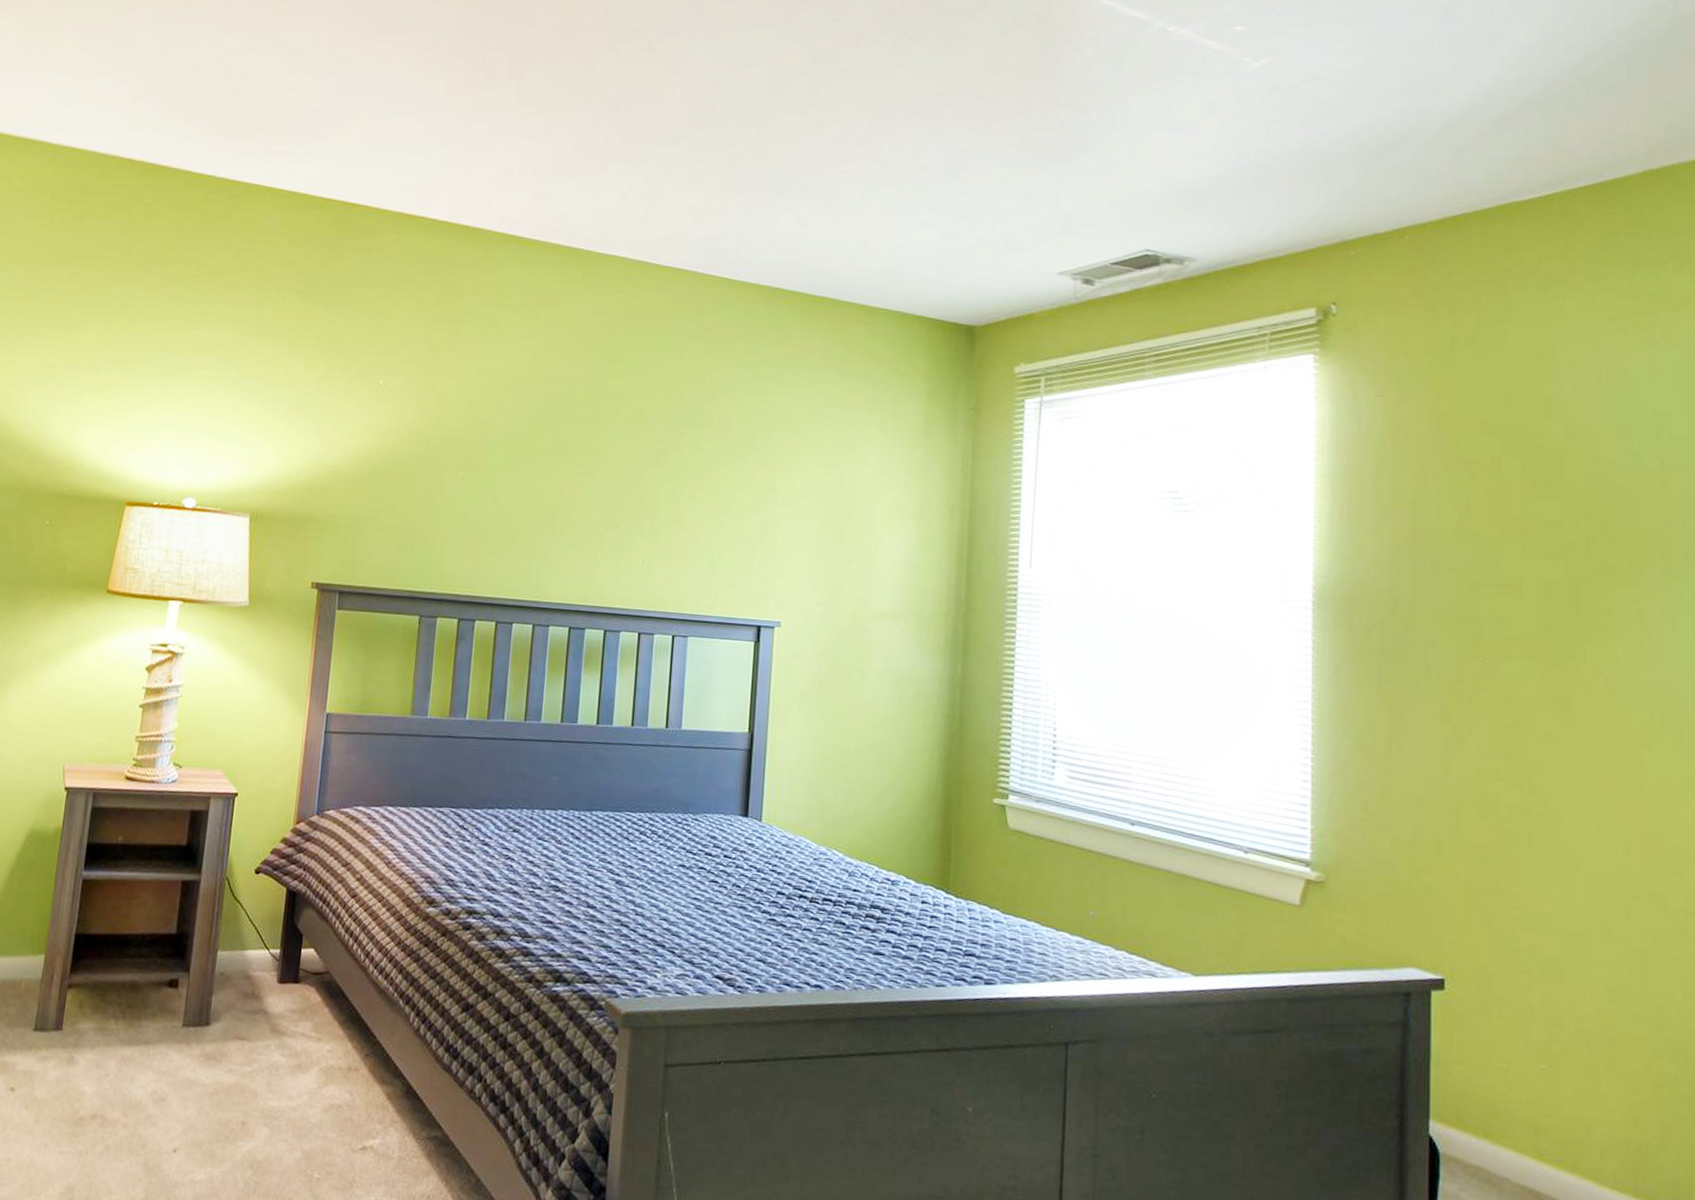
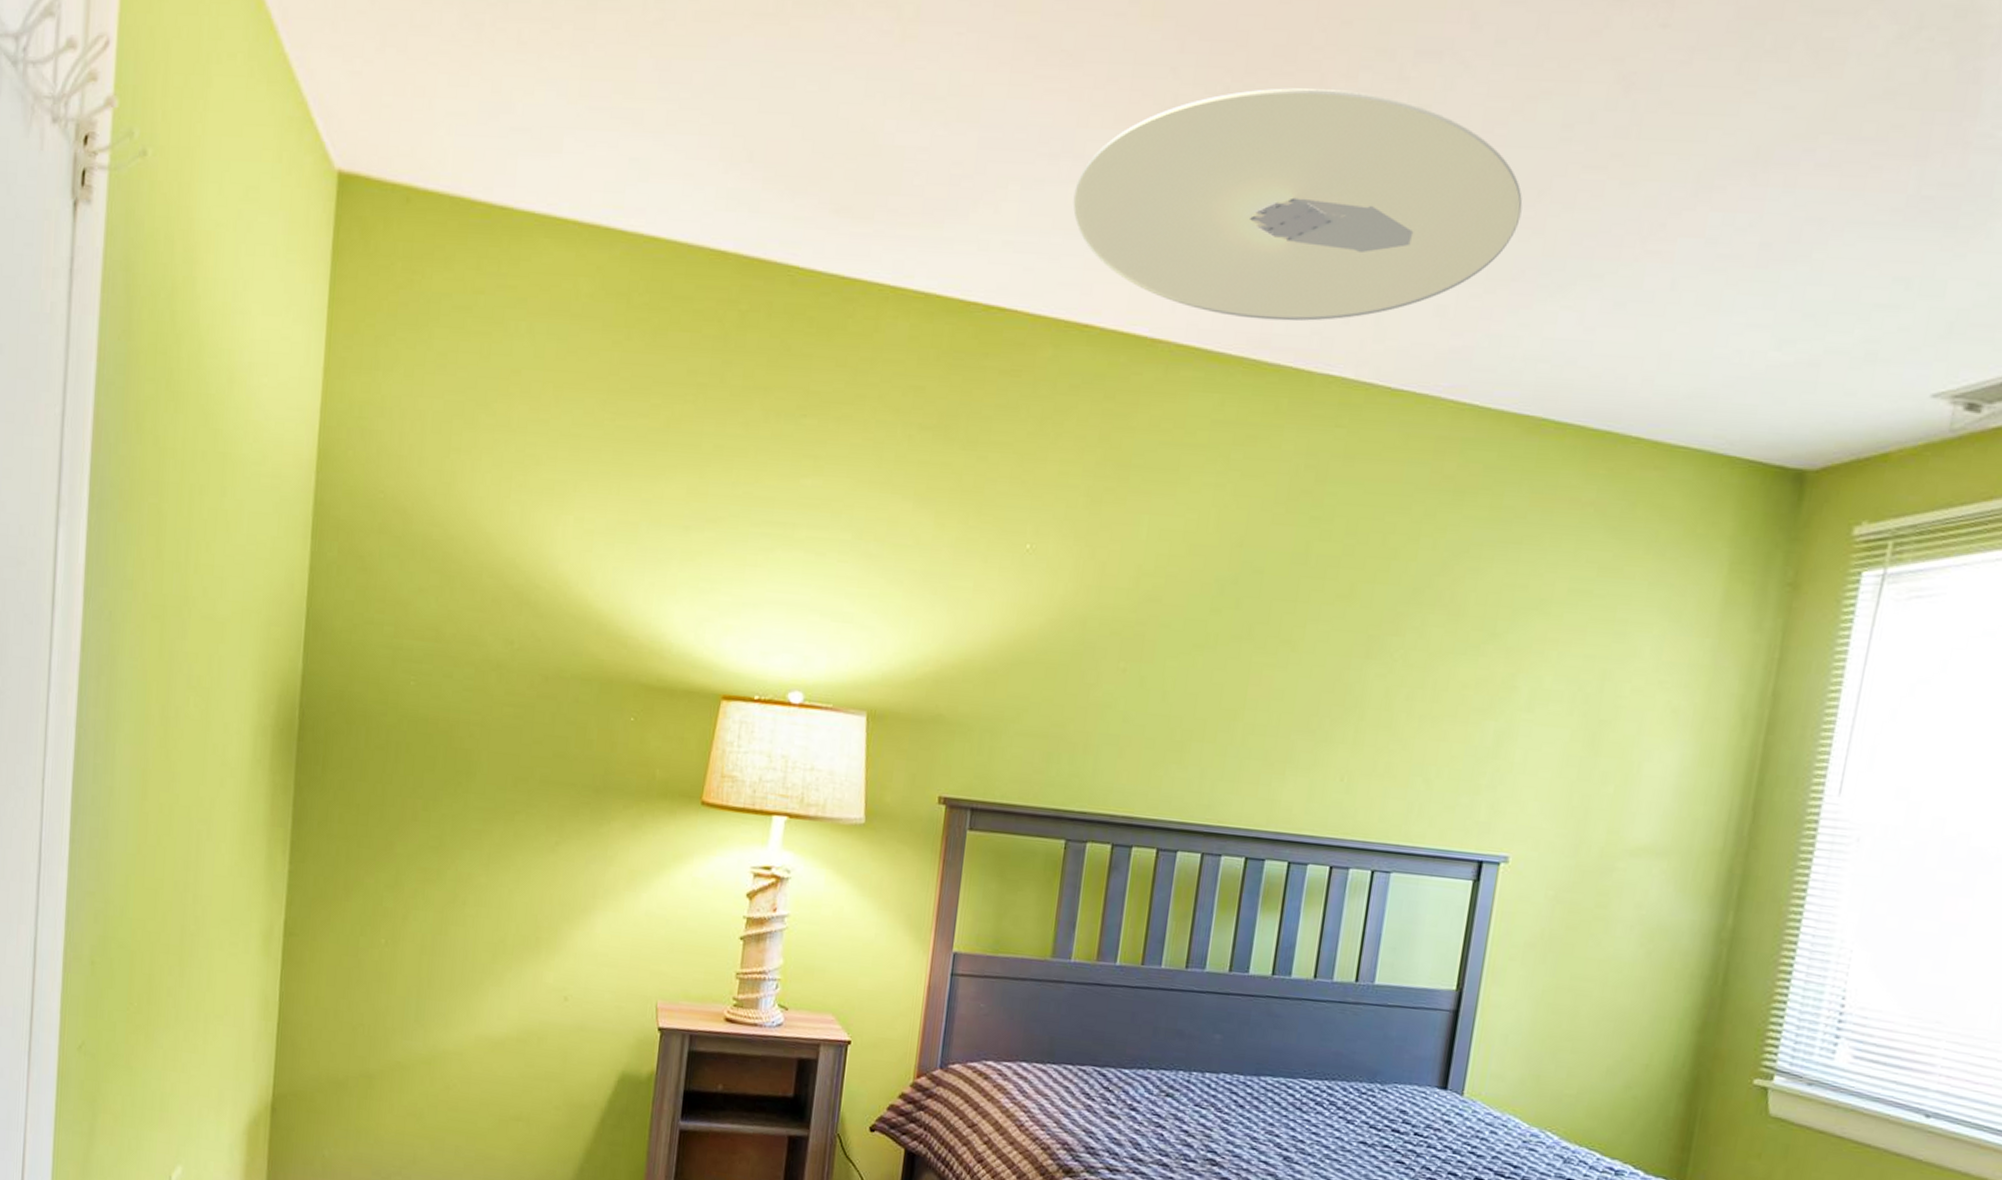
ceiling light: none [408,53,747,216] -> present [1073,88,1523,322]

